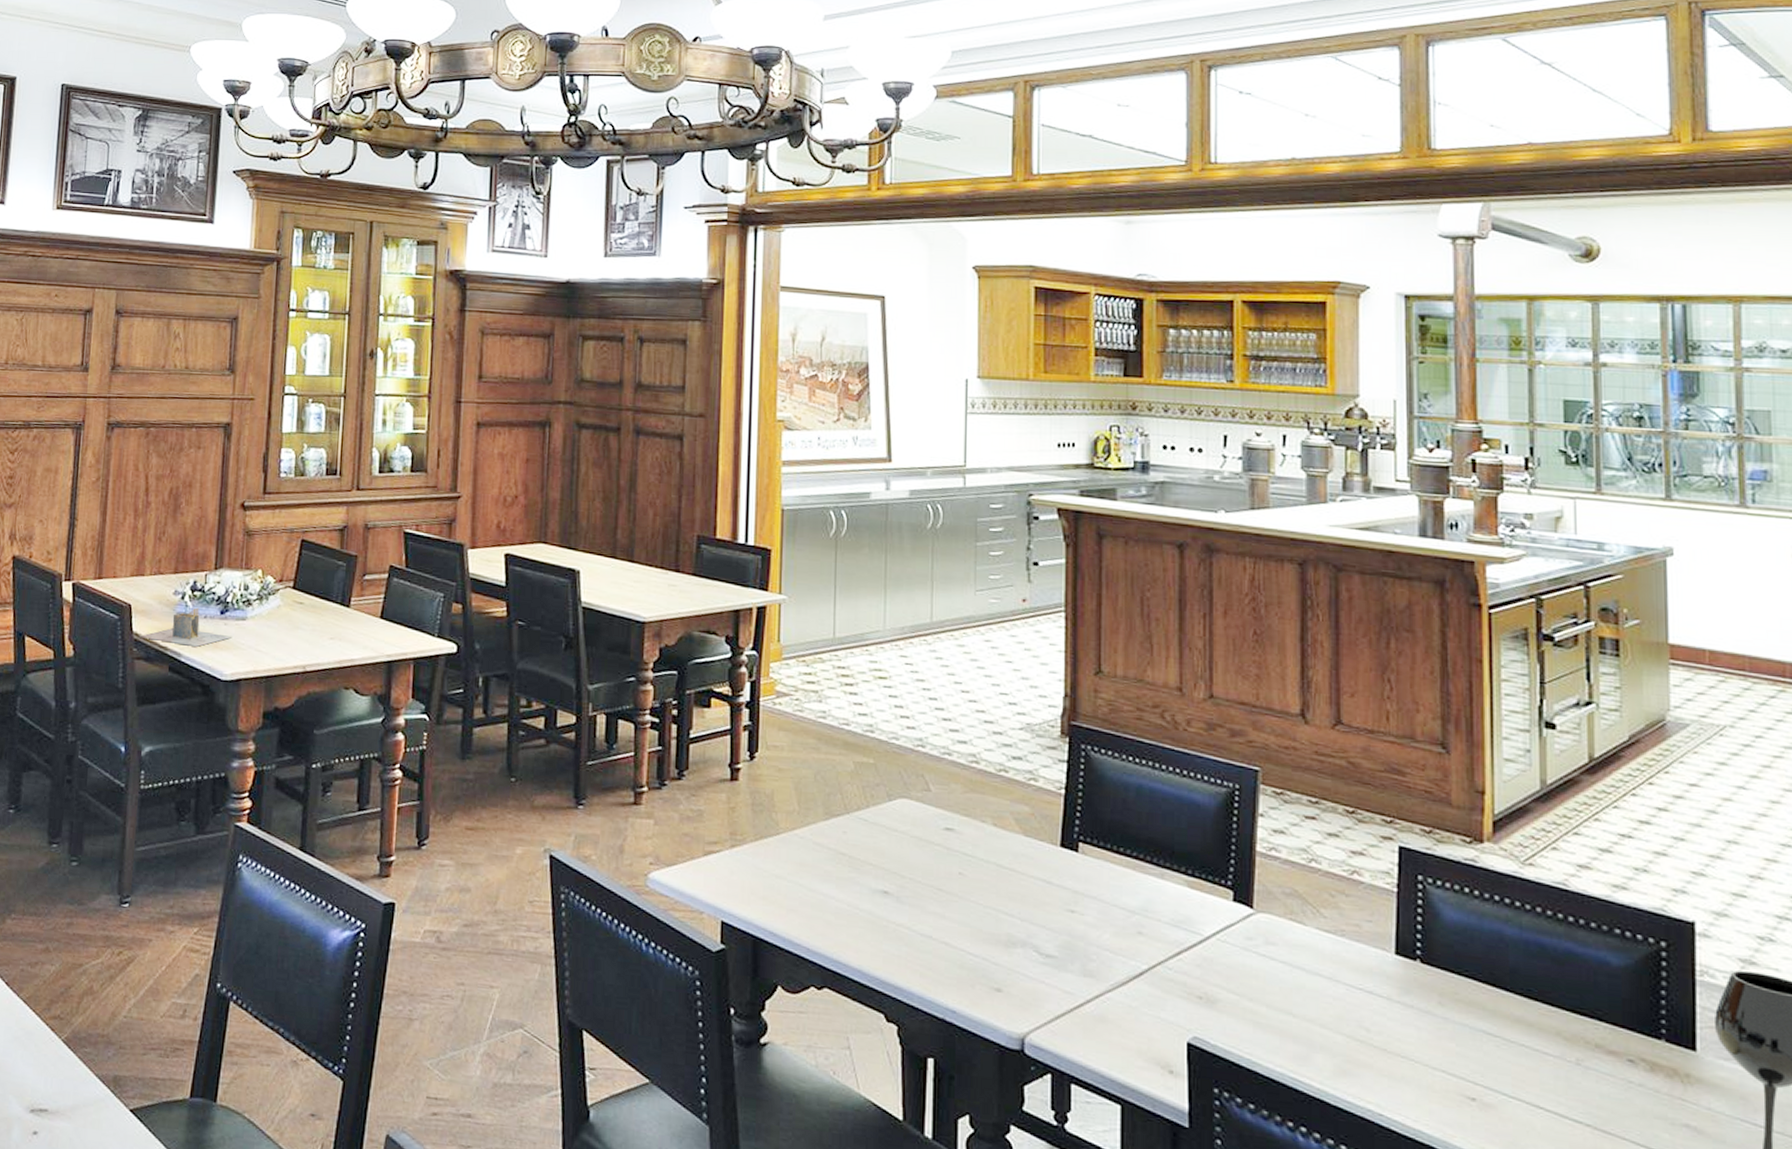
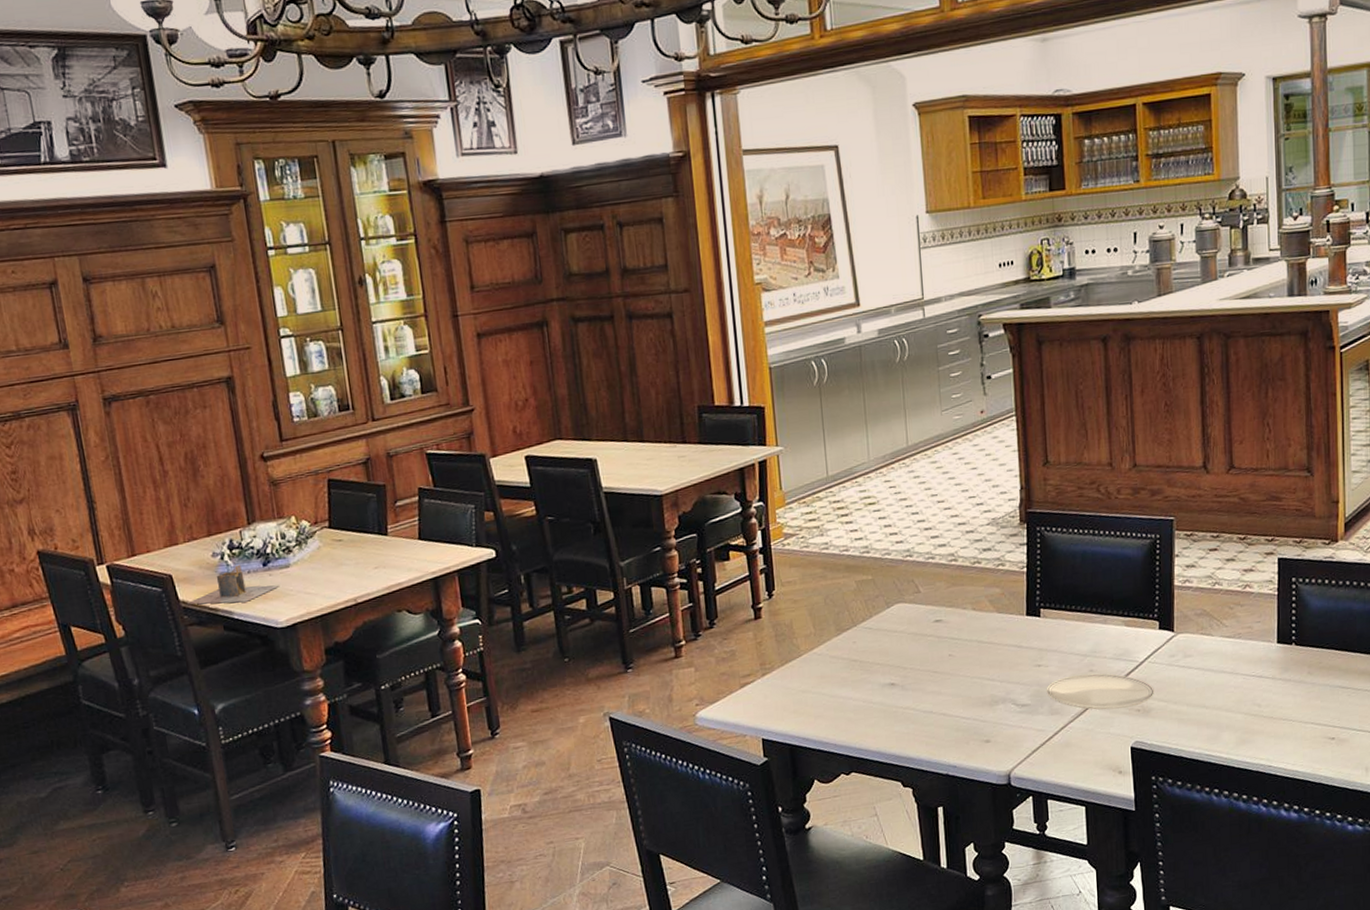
plate: none [1079,933,1223,992] -> present [1046,673,1155,710]

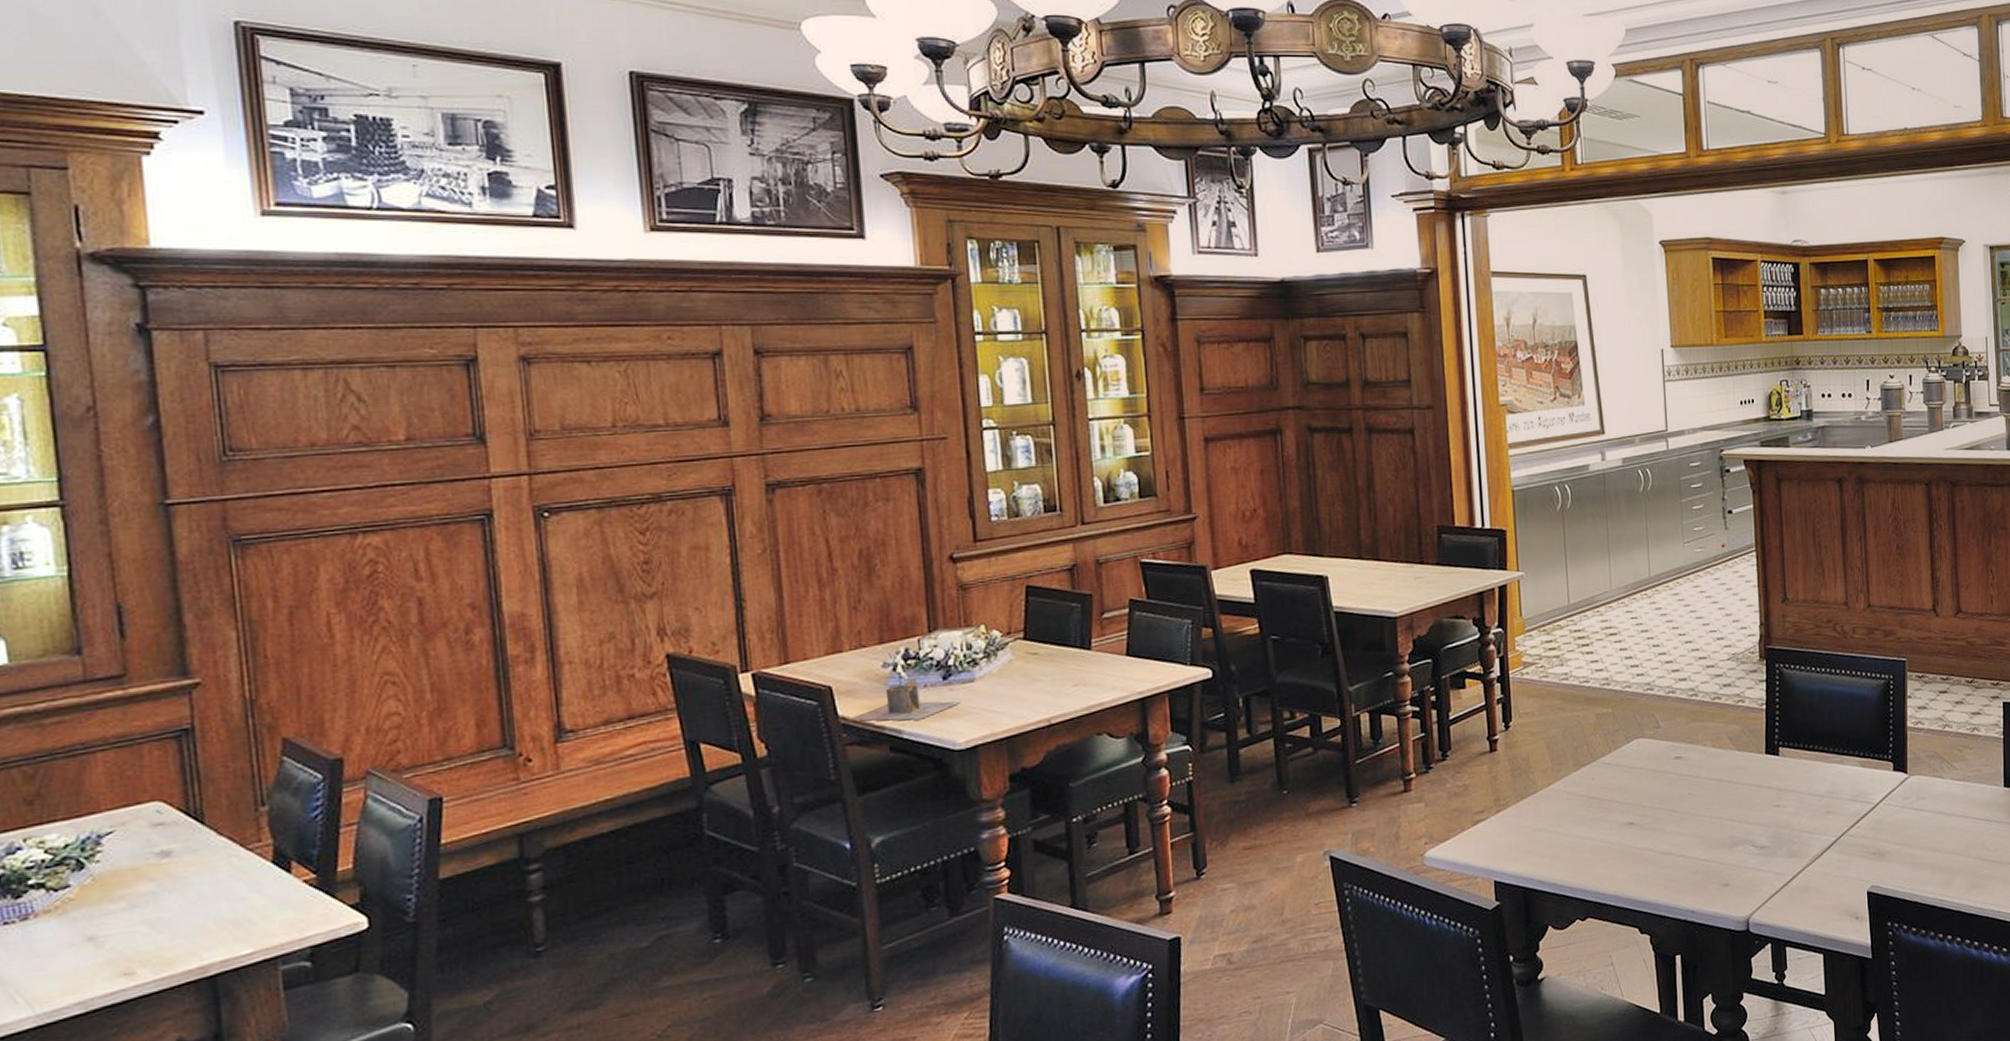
plate: present [1046,673,1155,710] -> none [1784,815,1890,853]

